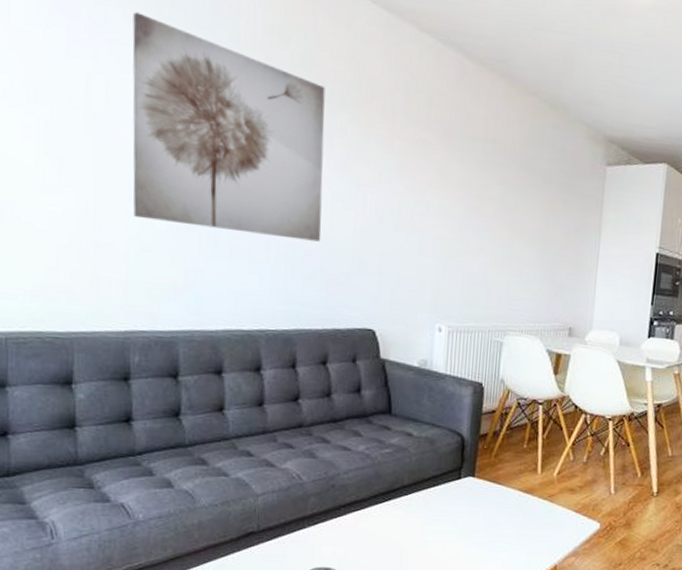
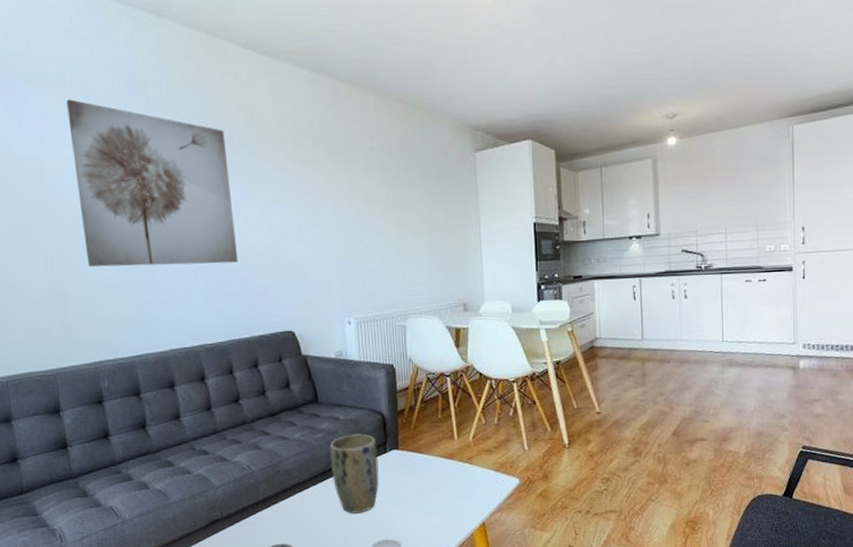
plant pot: none [395,454,451,542] -> present [329,434,379,514]

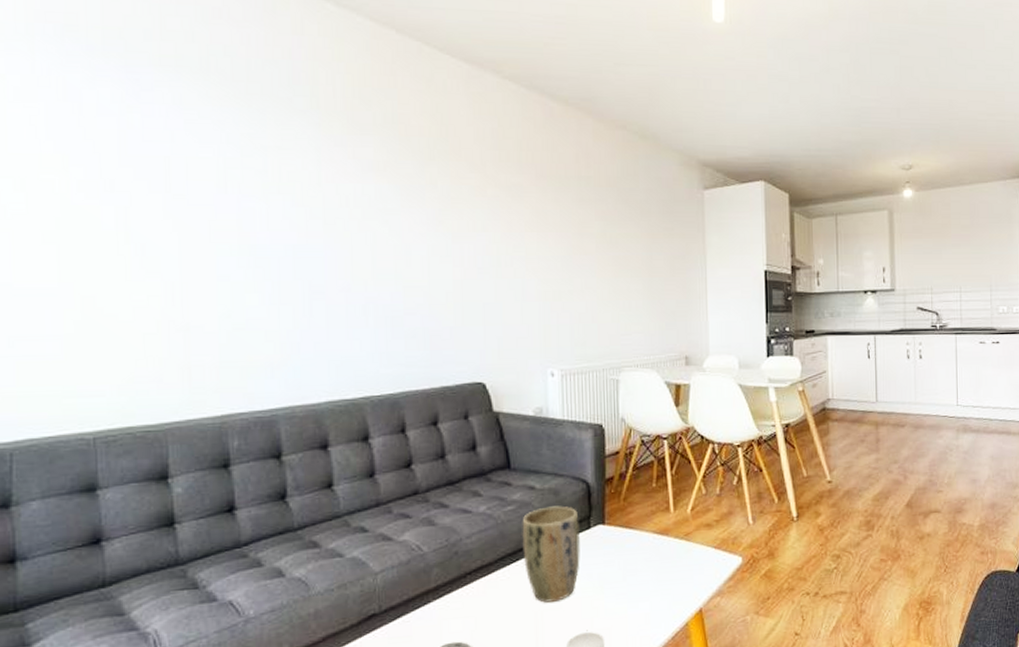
wall art: present [66,99,239,267] -> none [209,91,420,299]

